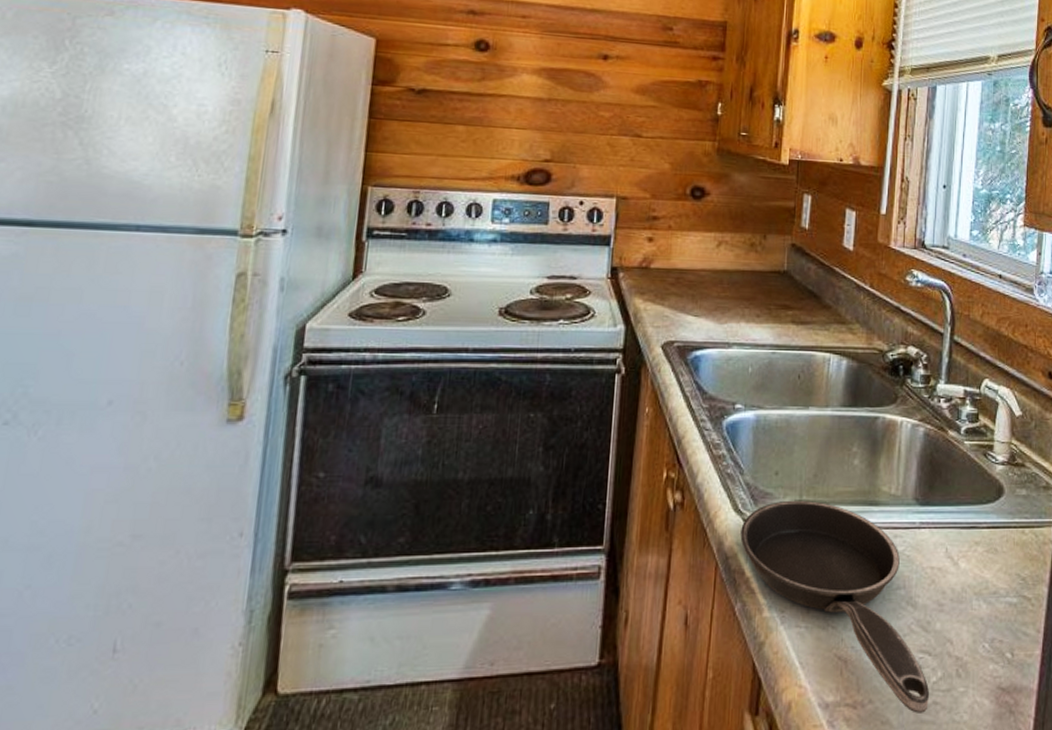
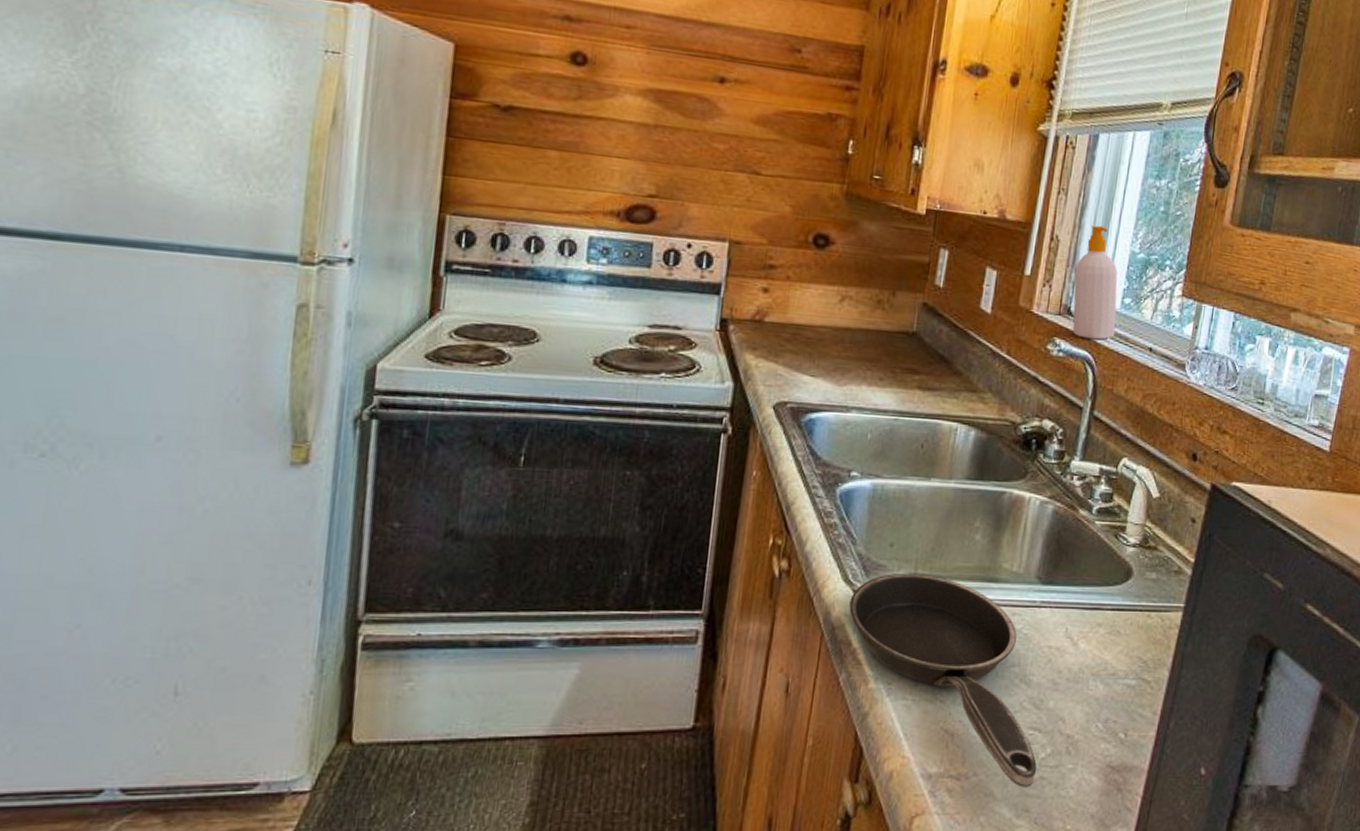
soap bottle: none [925,166,967,270] -> present [1072,225,1118,340]

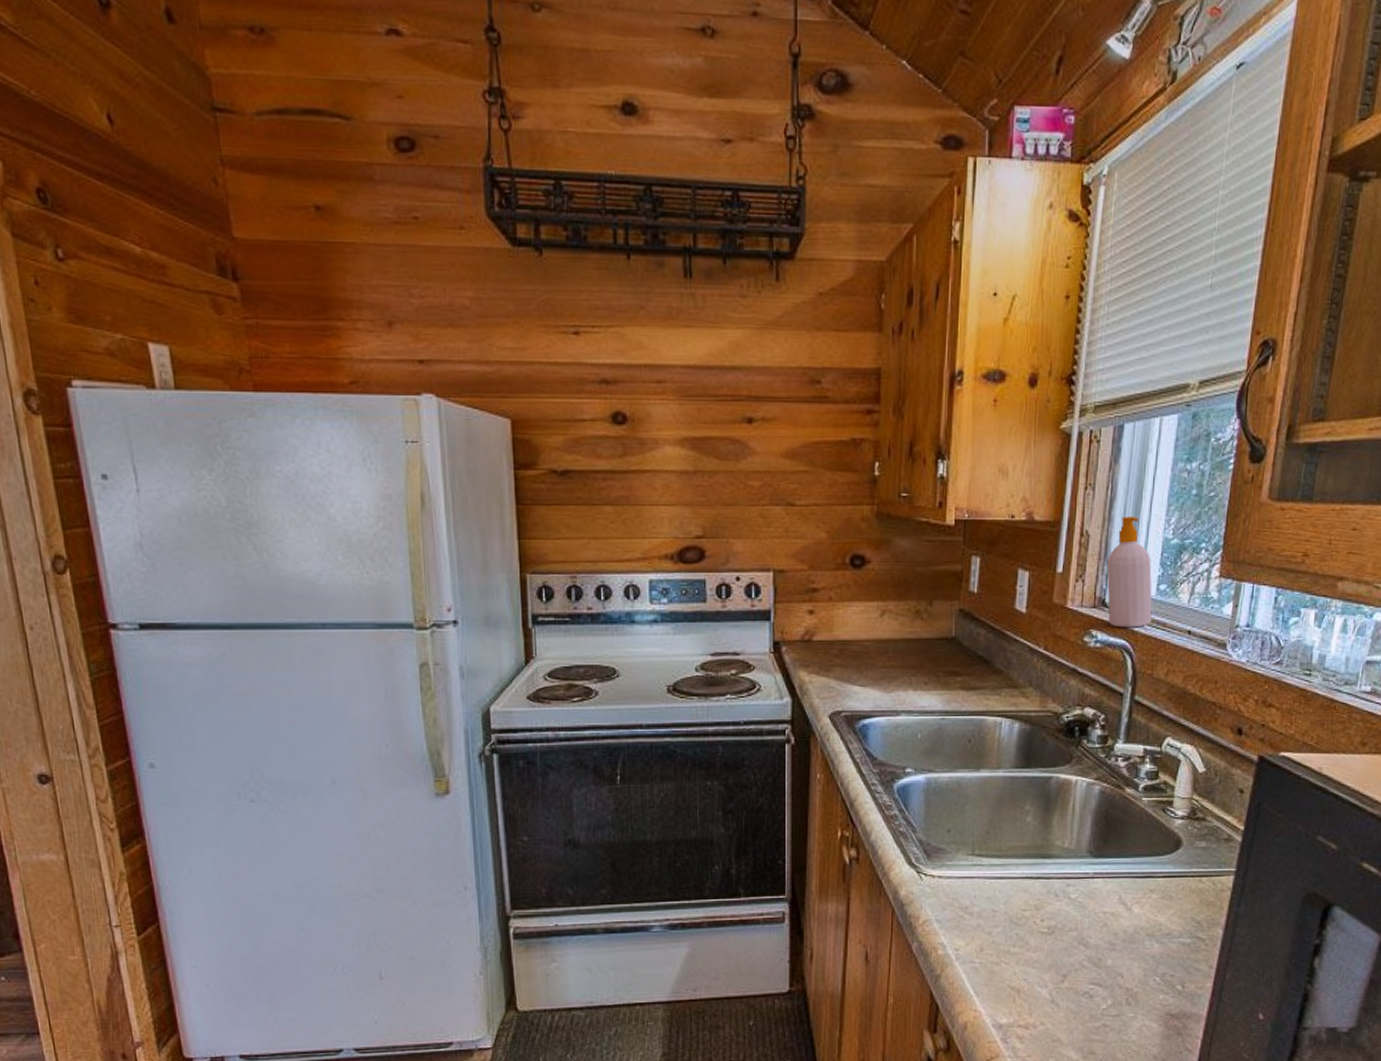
frying pan: present [849,573,1037,787] -> none [915,854,1100,1034]

